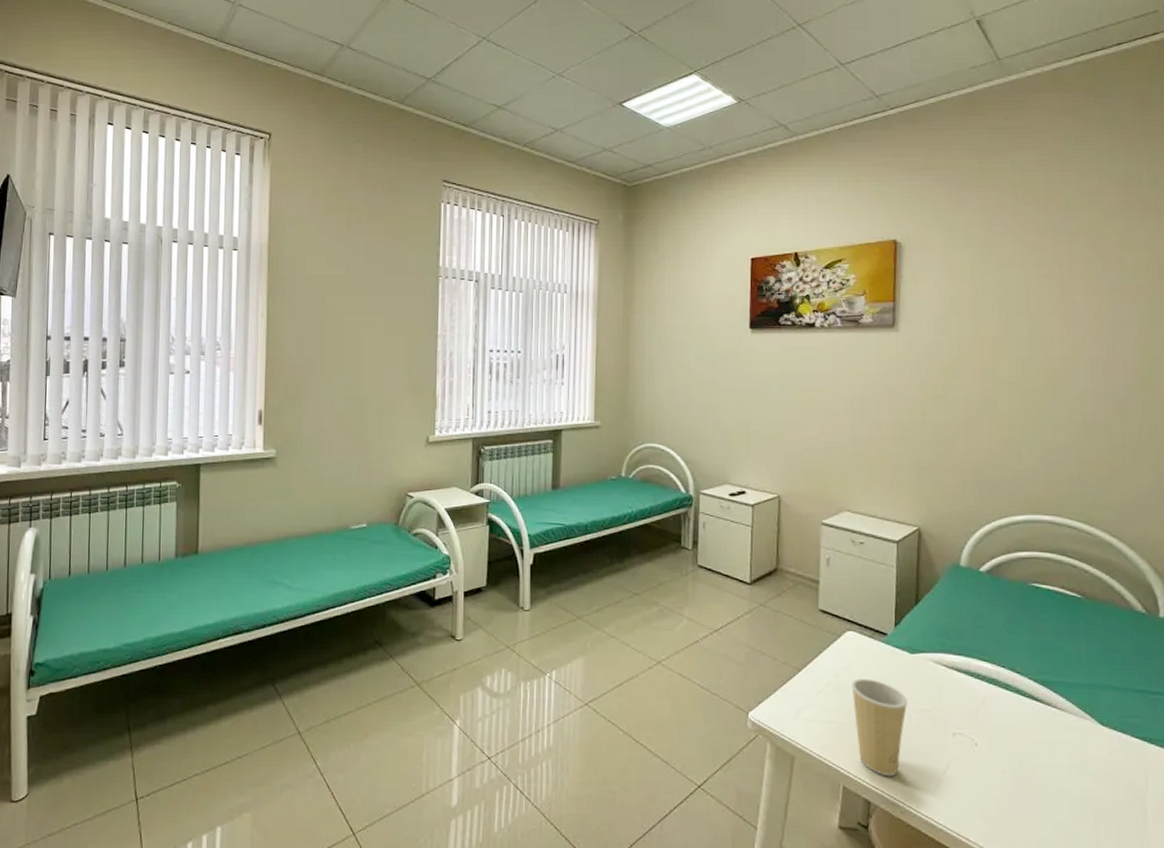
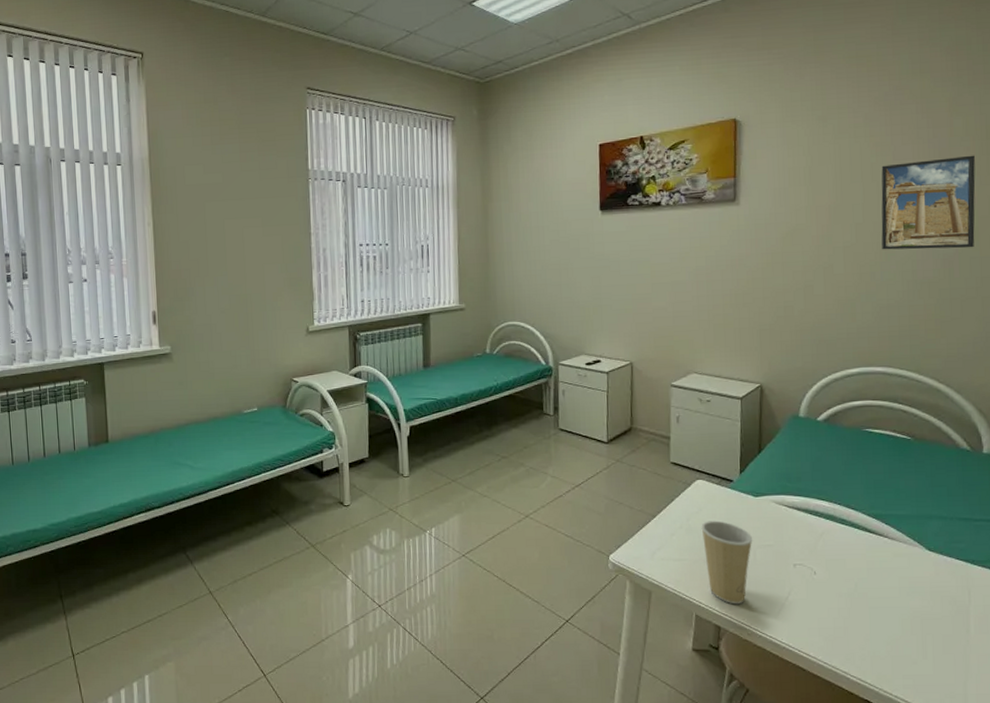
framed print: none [1048,293,1148,392] -> present [881,155,976,250]

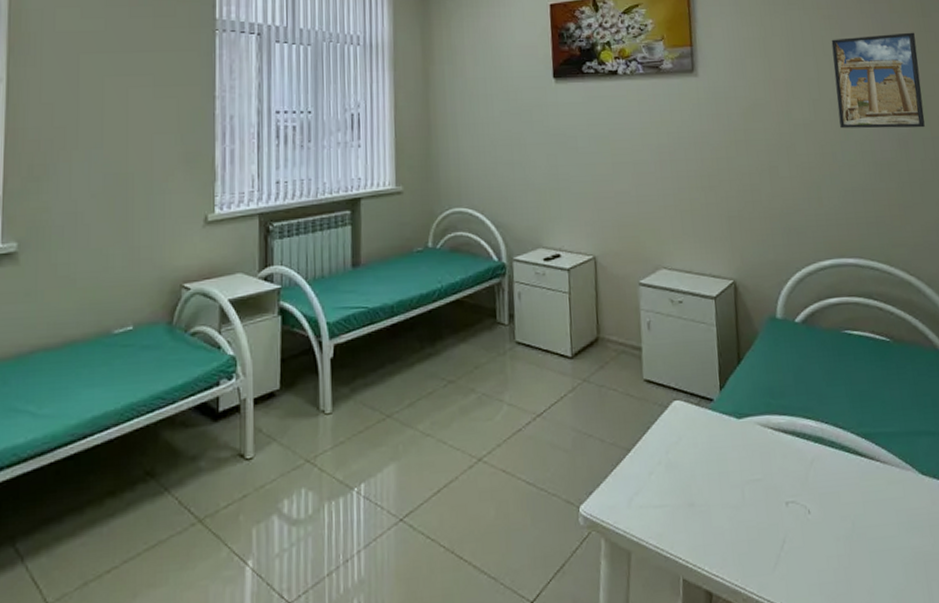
paper cup: present [701,520,753,605] -> none [682,451,740,561]

